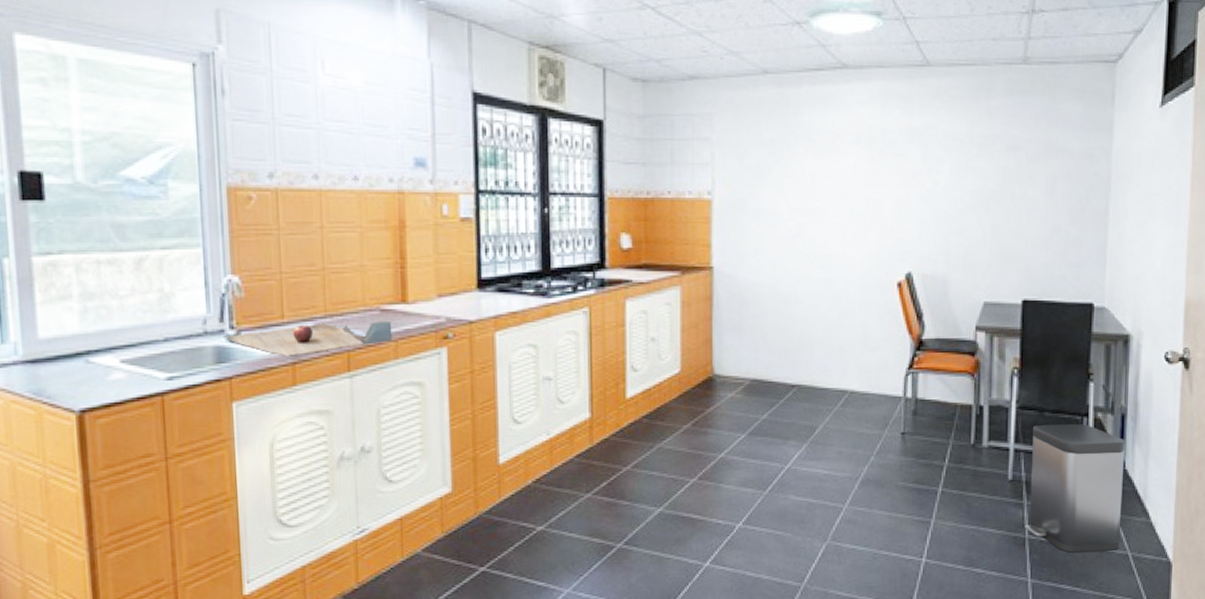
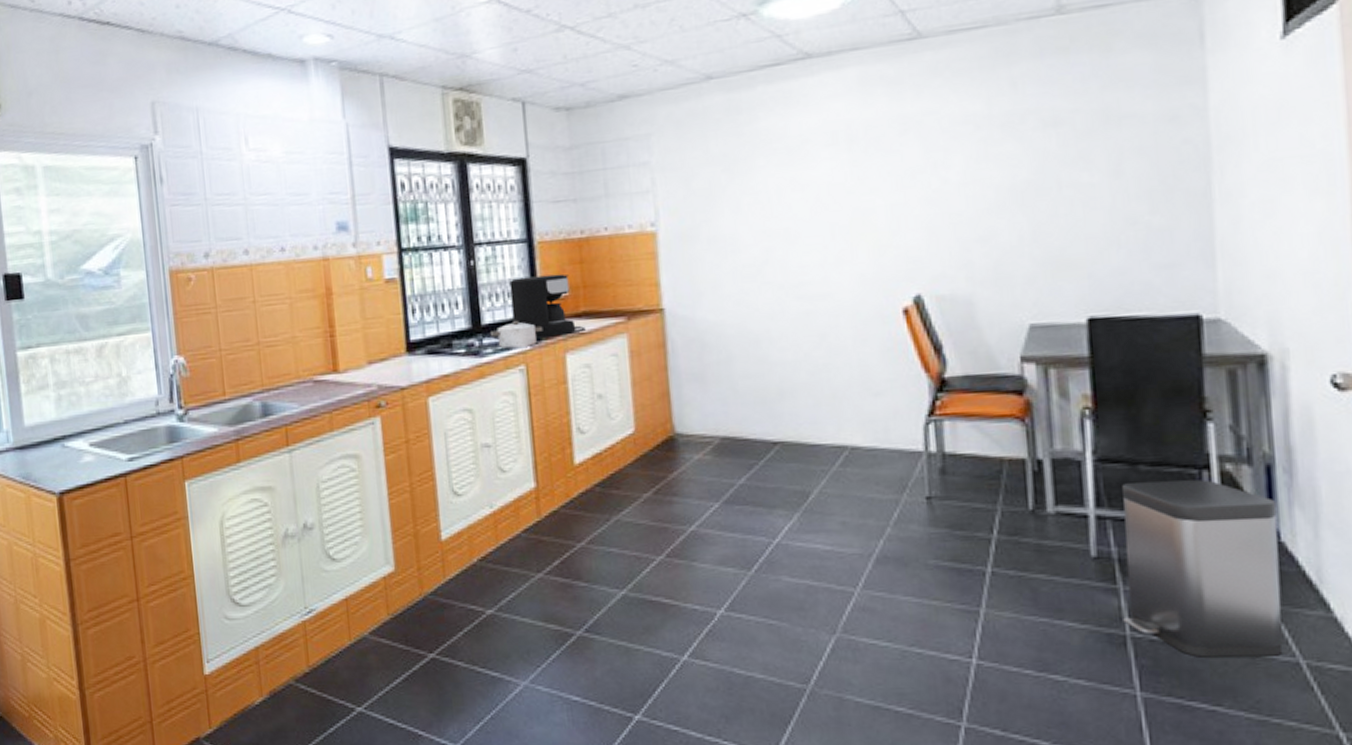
cutting board: present [223,320,392,358] -> none [173,391,327,435]
cooking pot: none [559,266,607,293] -> present [491,320,543,350]
coffee maker: none [561,228,645,285] -> present [493,273,586,340]

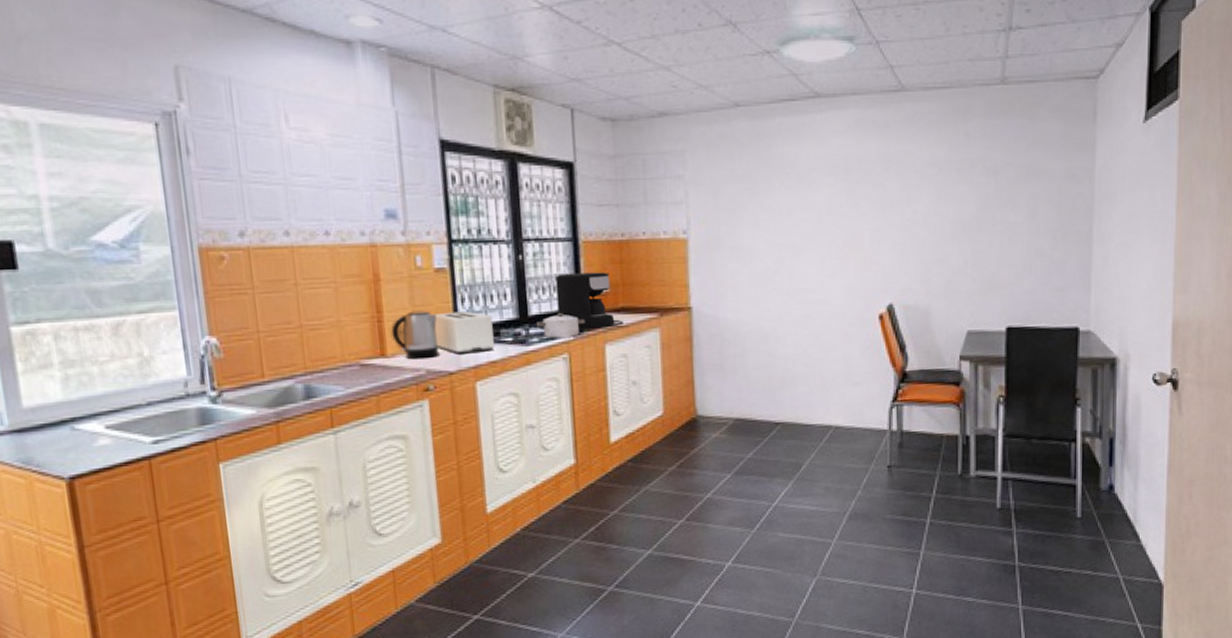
kettle: none [344,323,391,375] -> present [392,310,440,360]
toaster: none [382,322,446,369] -> present [432,311,494,355]
pedal bin: present [1122,479,1283,658] -> none [1014,449,1114,578]

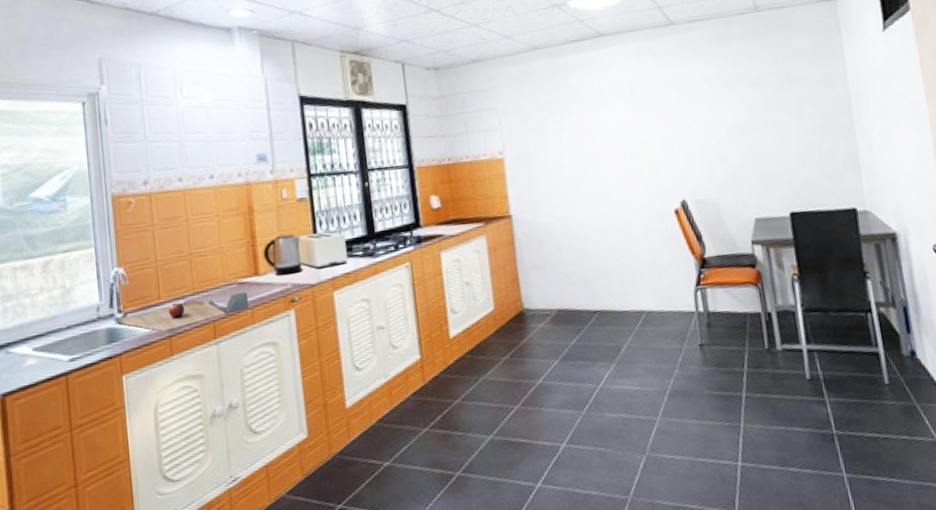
cutting board: none [205,375,374,417] -> present [113,291,249,333]
cooking pot: present [537,312,586,339] -> none [382,227,423,251]
coffee maker: present [539,272,624,331] -> none [384,191,455,243]

